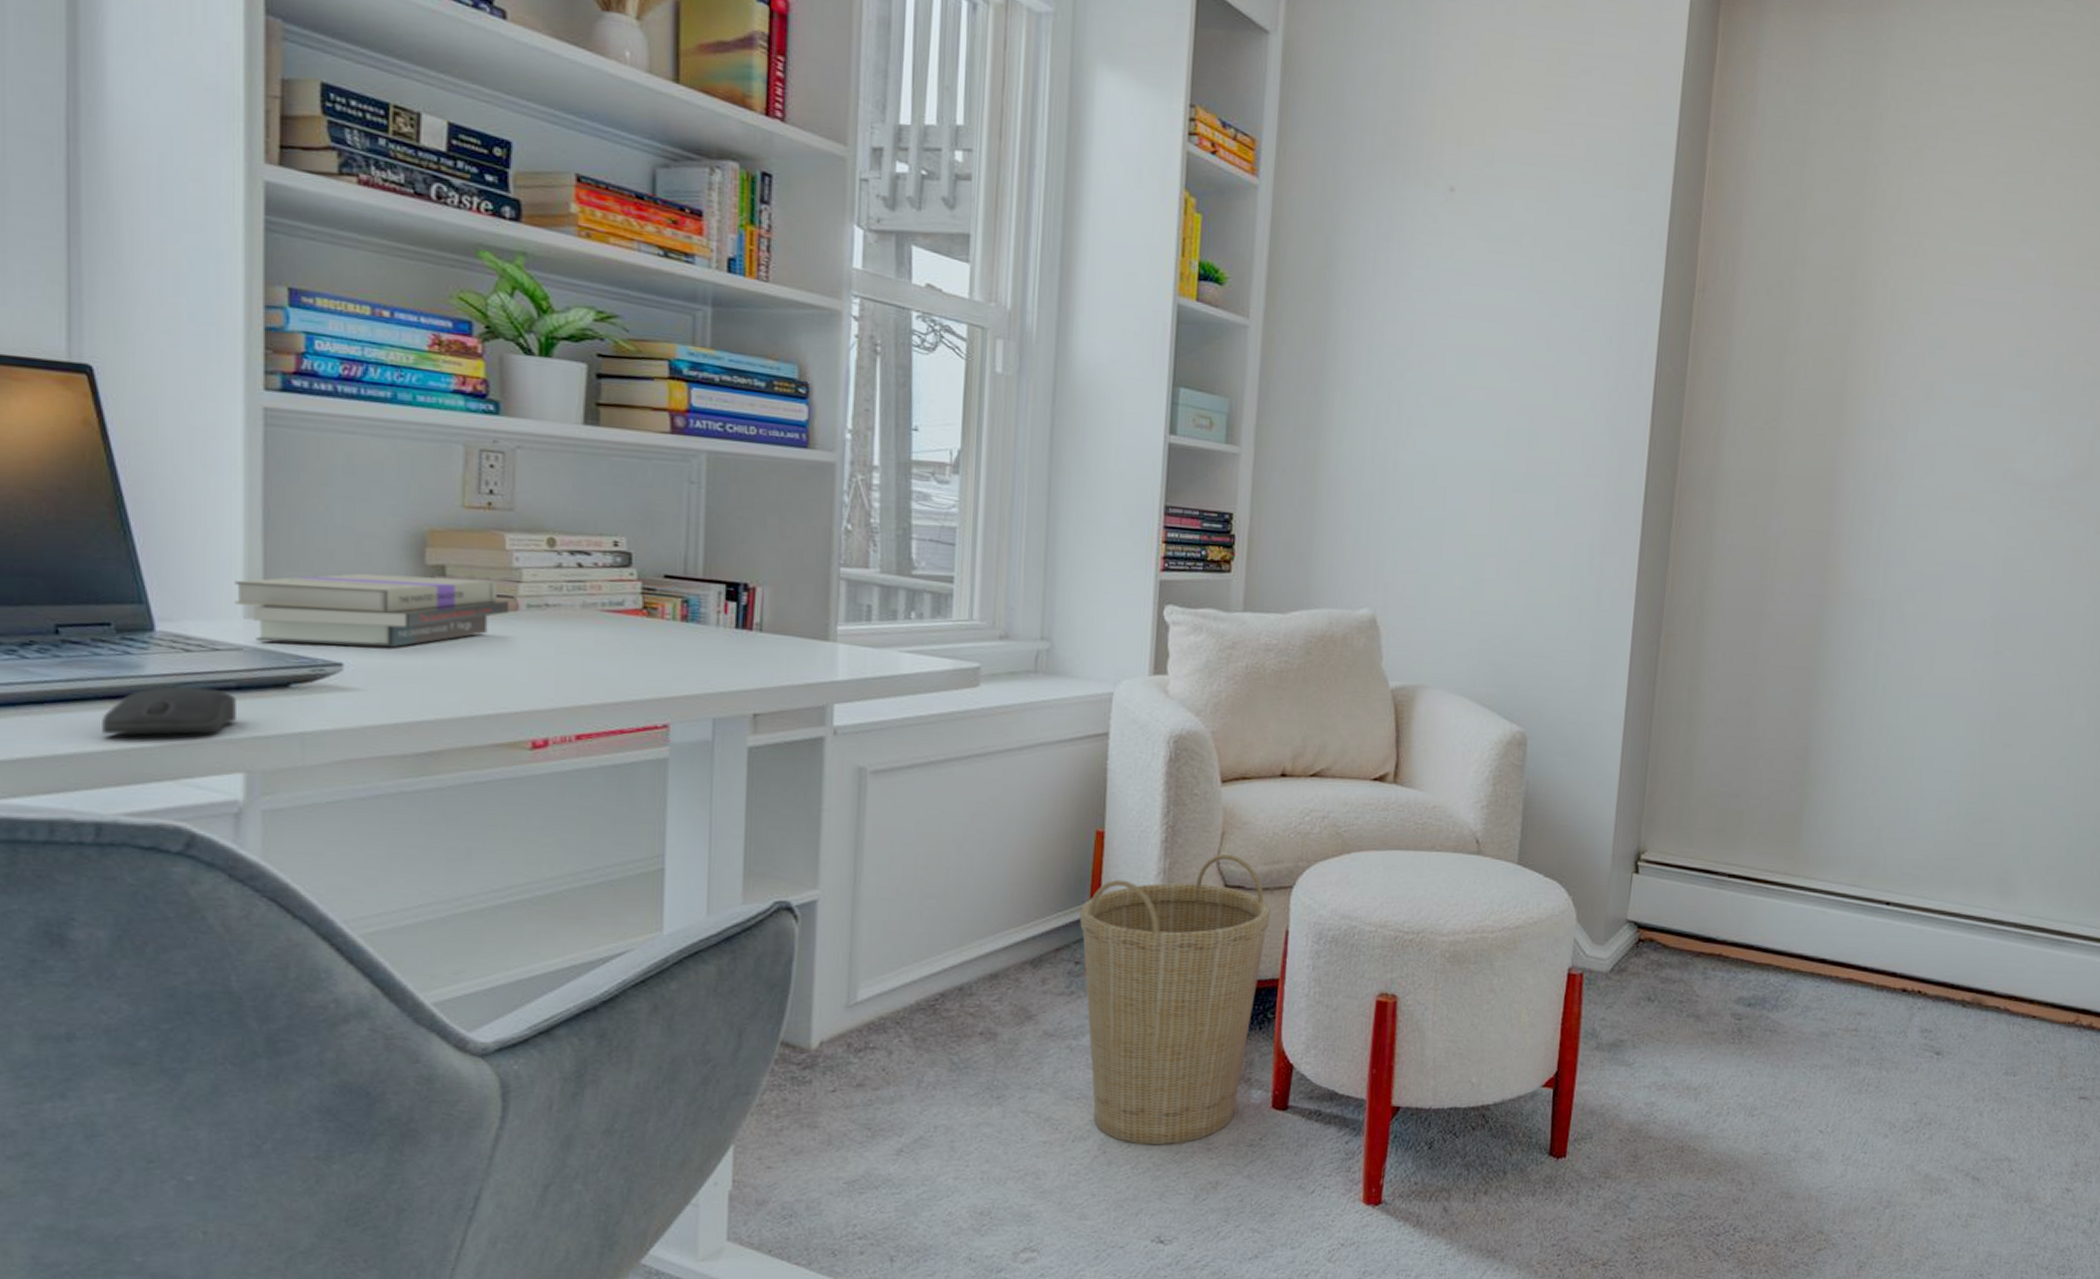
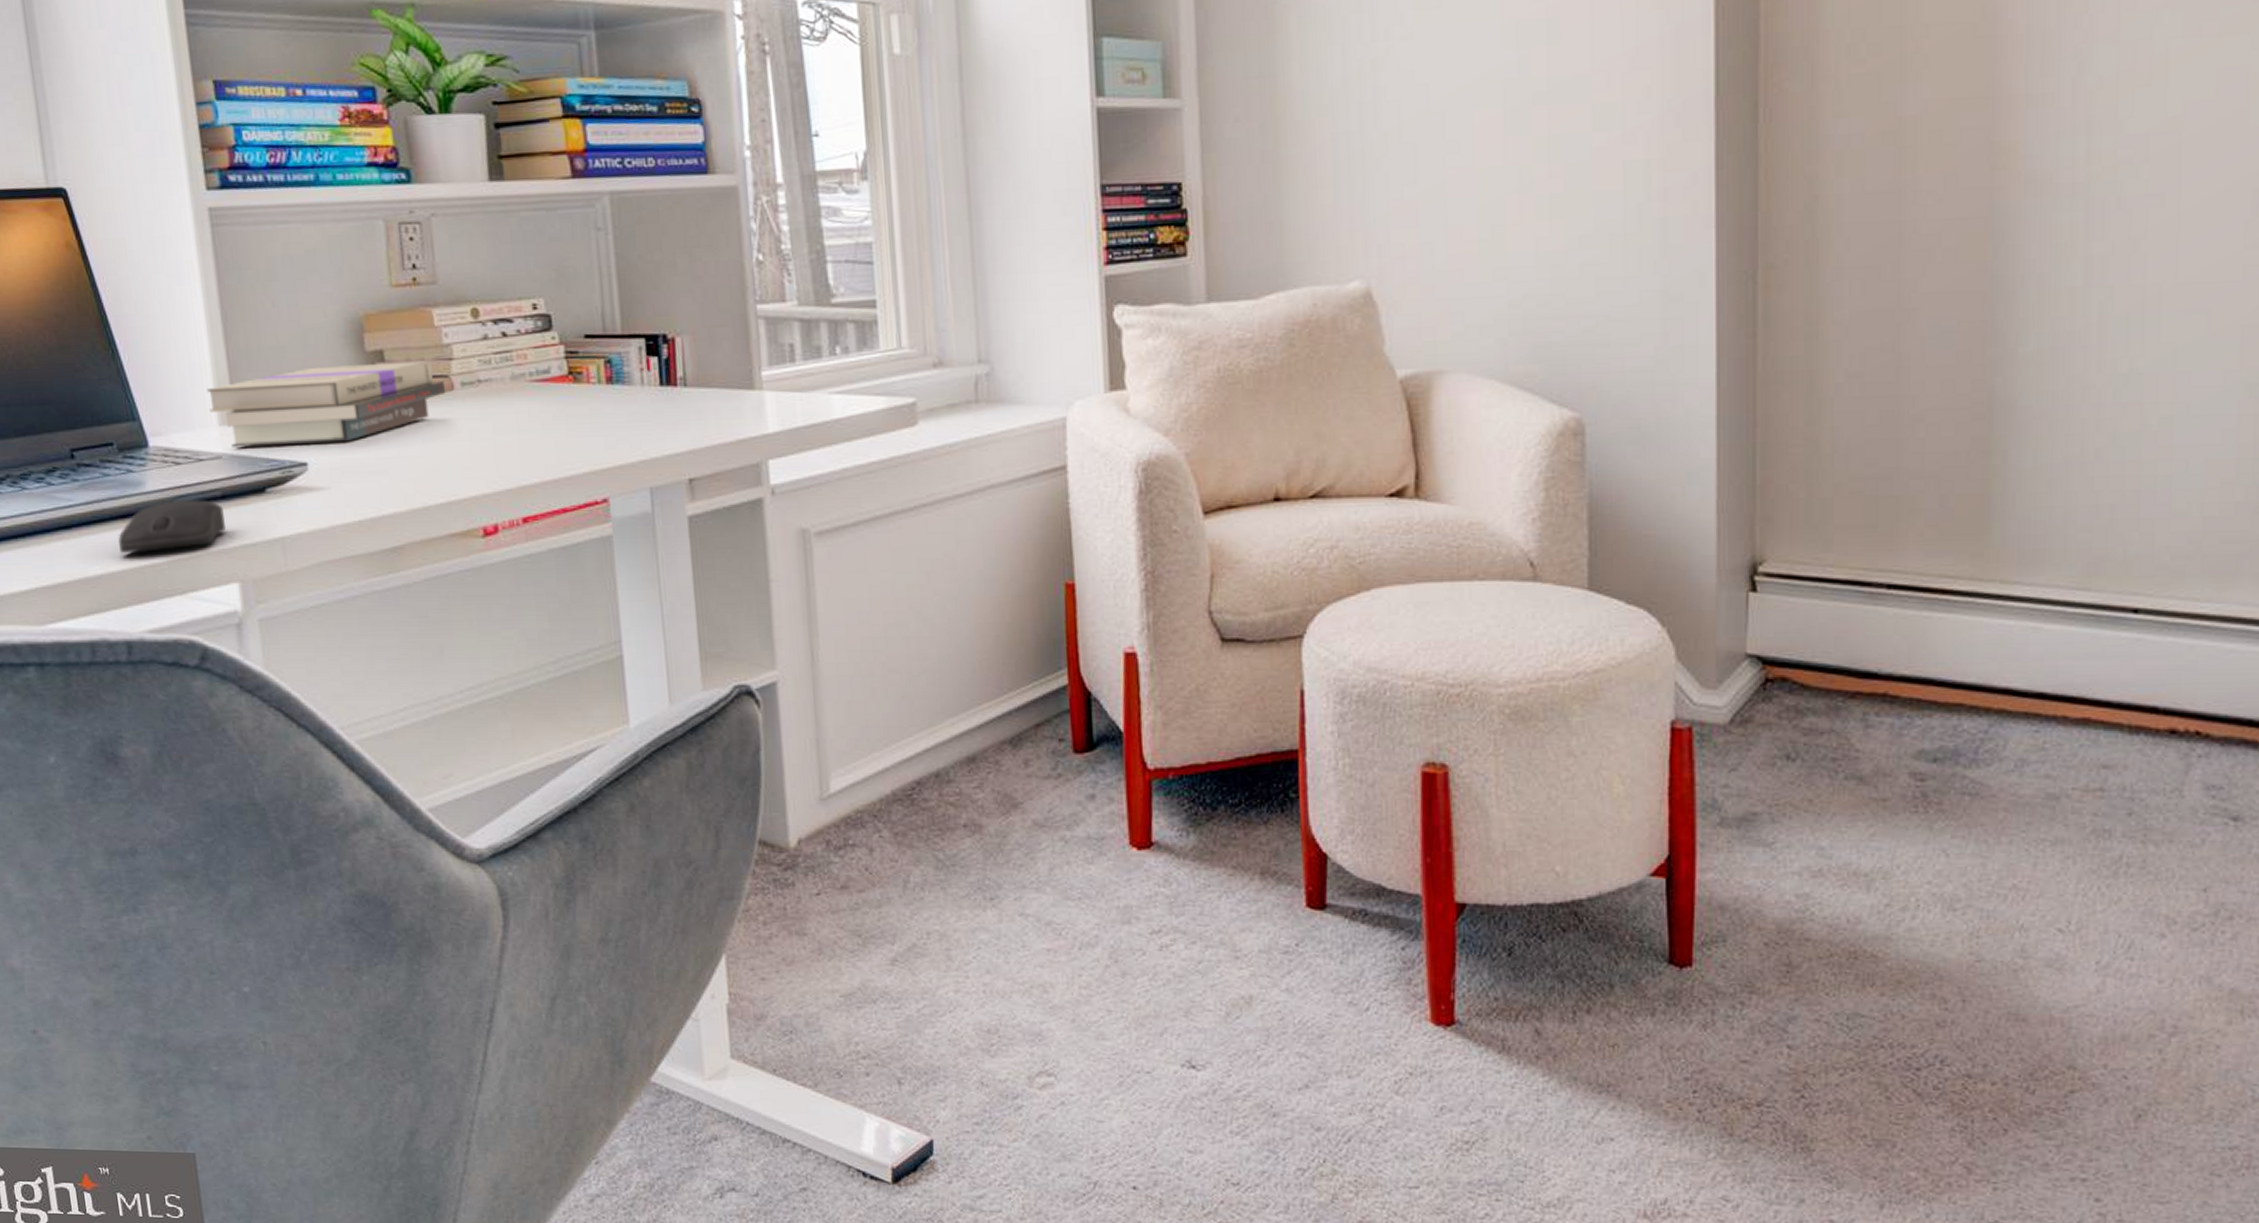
basket: present [1080,854,1271,1145] -> none [1058,601,1280,953]

